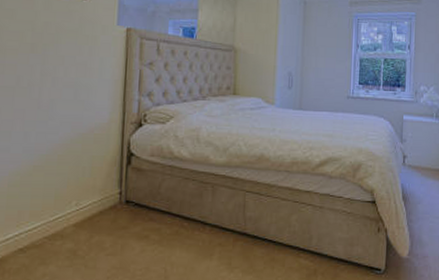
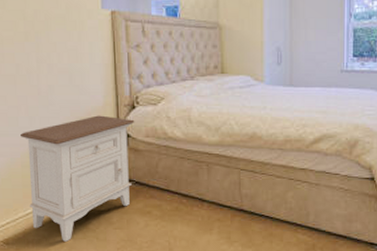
nightstand: none [11,132,141,270] -> present [20,115,135,242]

